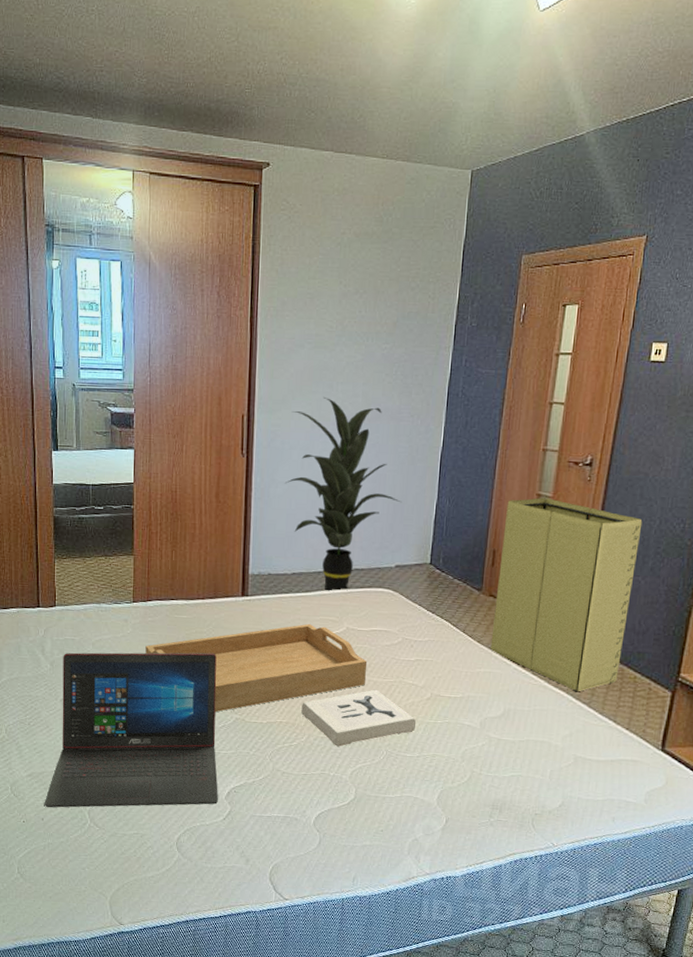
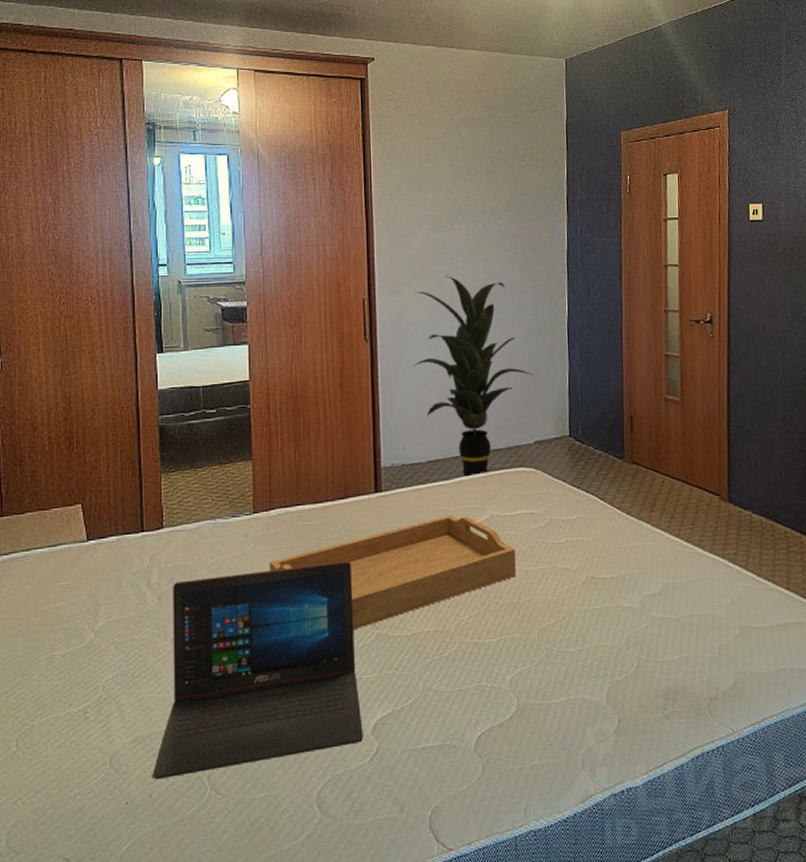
book: present [301,689,416,747] -> none [450,579,574,652]
laundry hamper: present [490,497,643,692] -> none [637,357,769,556]

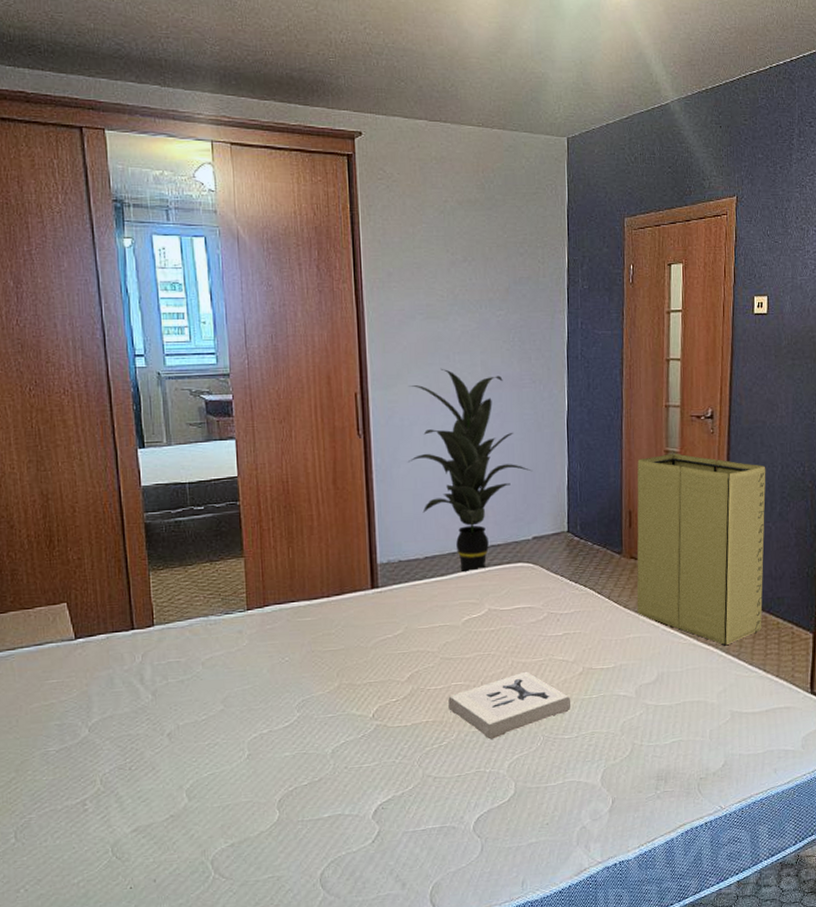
laptop: present [153,560,364,780] -> none [156,655,365,866]
serving tray: present [270,514,516,630] -> none [266,609,514,722]
book: none [450,579,574,652] -> present [448,671,570,740]
laundry hamper: none [637,357,769,556] -> present [636,453,766,646]

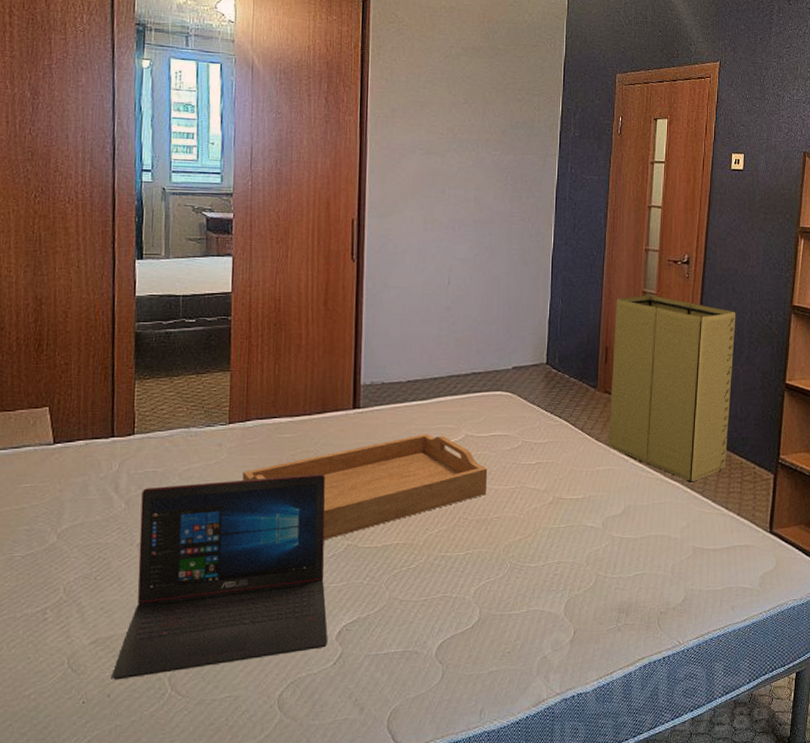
laptop: none [156,655,365,866] -> present [112,473,328,680]
serving tray: none [266,609,514,722] -> present [243,433,488,541]
indoor plant: present [408,368,532,573] -> none [398,201,516,399]
book: present [448,671,570,740] -> none [420,498,539,565]

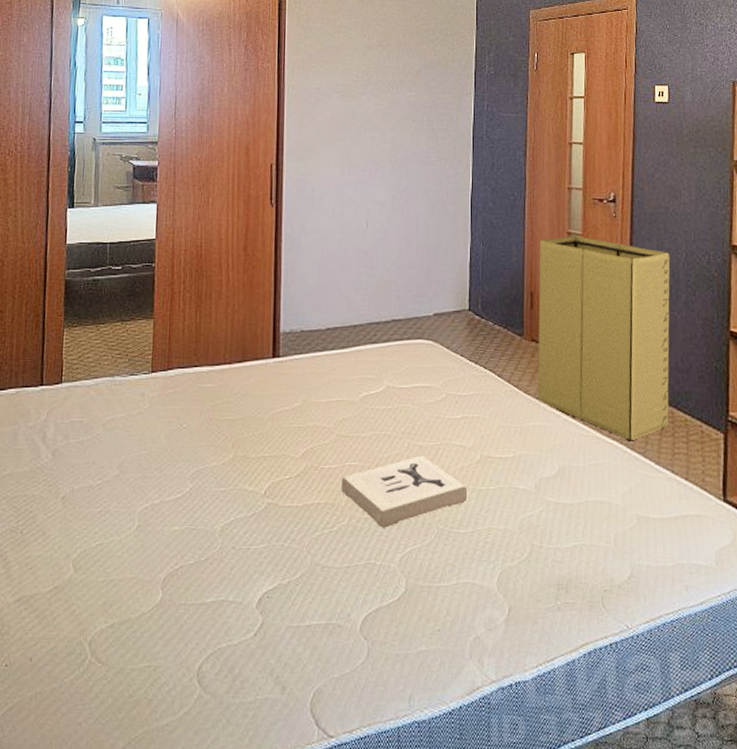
laptop: present [112,473,328,680] -> none [35,426,249,643]
serving tray: present [243,433,488,541] -> none [164,384,411,498]
book: none [420,498,539,565] -> present [341,455,467,528]

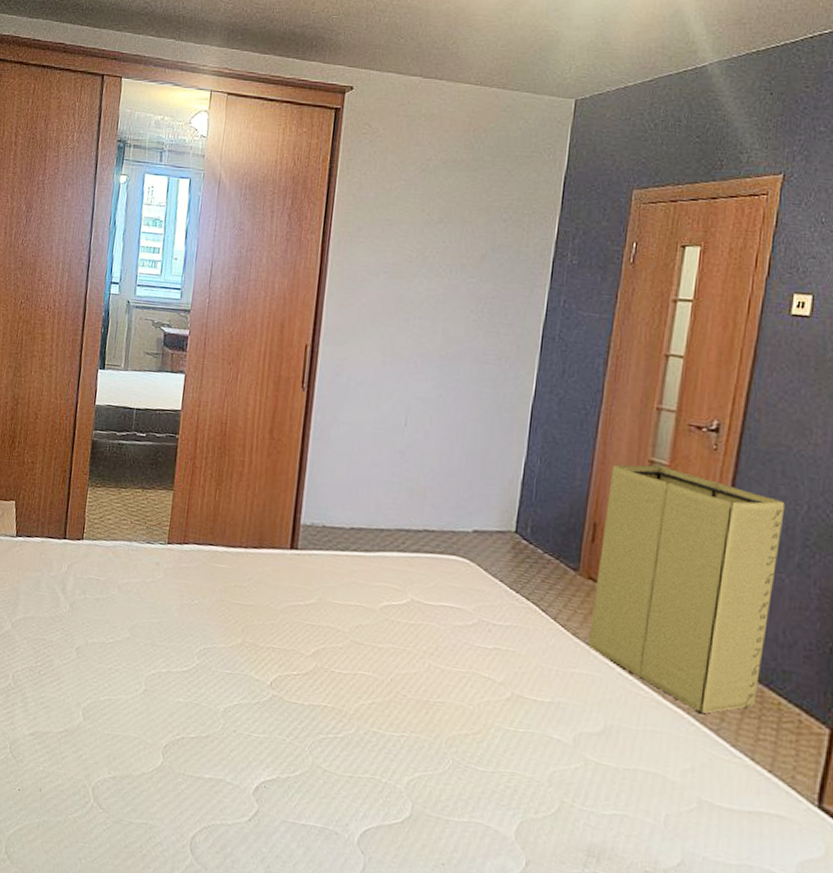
book: present [341,455,467,528] -> none [351,679,491,747]

